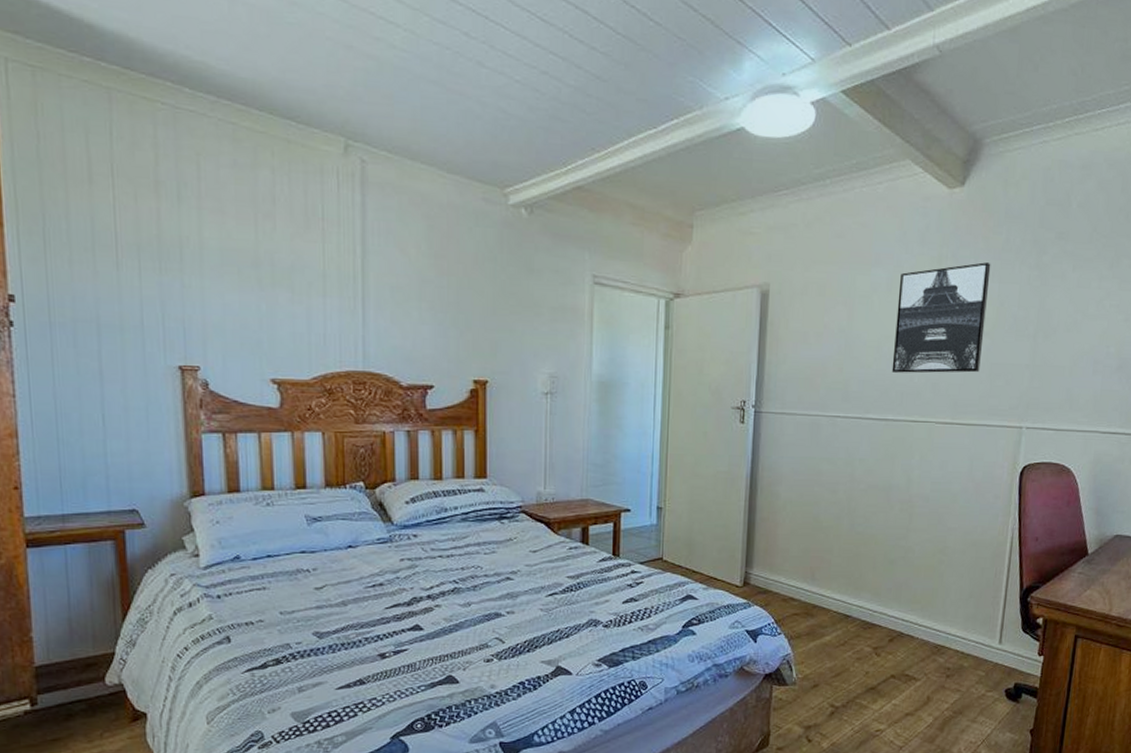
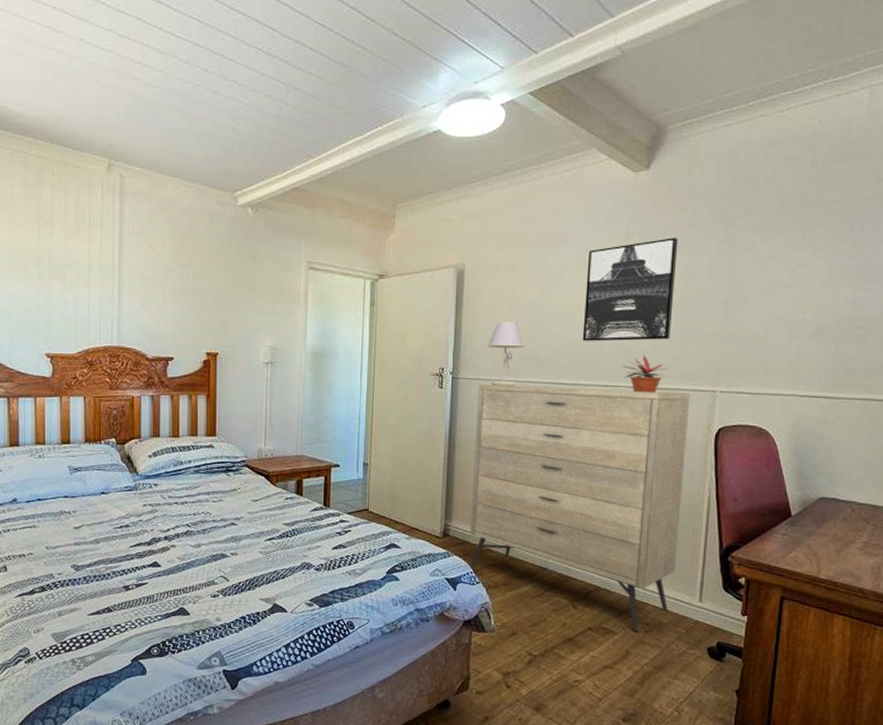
dresser: none [771,418,998,676] -> present [470,383,691,631]
table lamp: none [792,350,832,422] -> present [487,322,525,387]
potted plant: none [930,387,977,429] -> present [621,354,668,393]

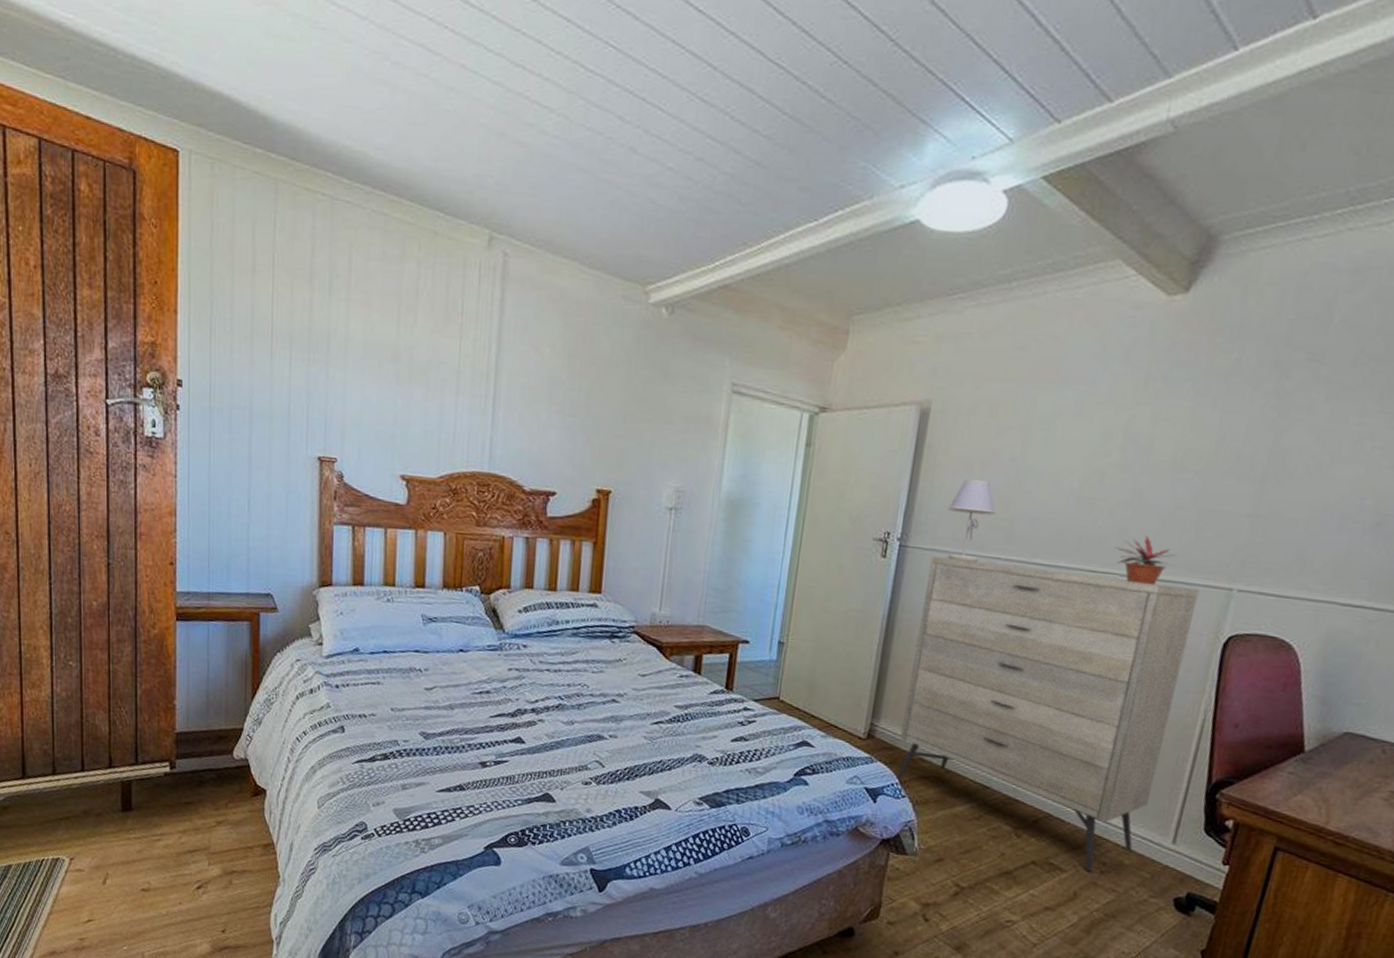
wall art: present [582,238,678,342] -> none [1070,386,1214,520]

